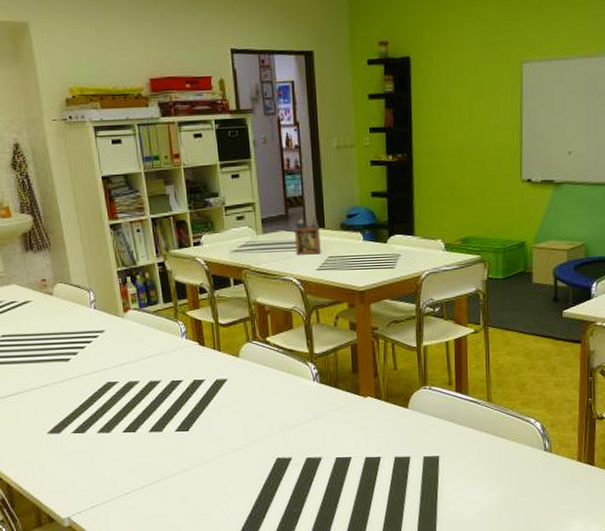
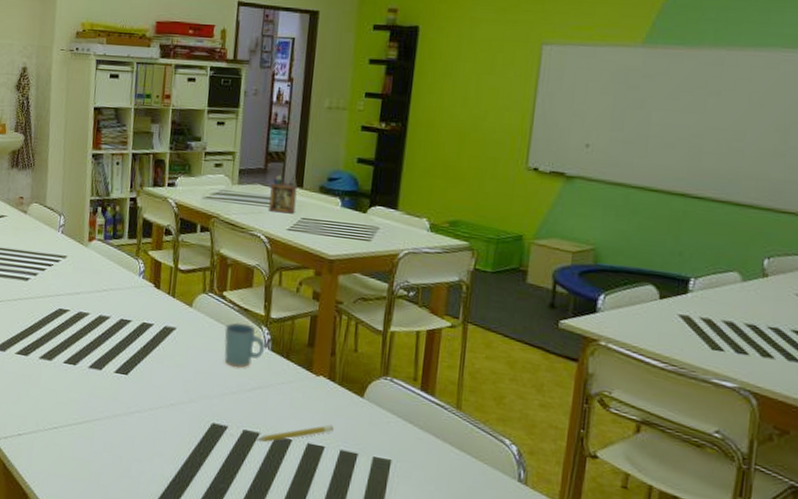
mug: none [273,363,314,405] -> present [224,322,265,368]
pencil: none [319,437,386,465] -> present [255,424,334,443]

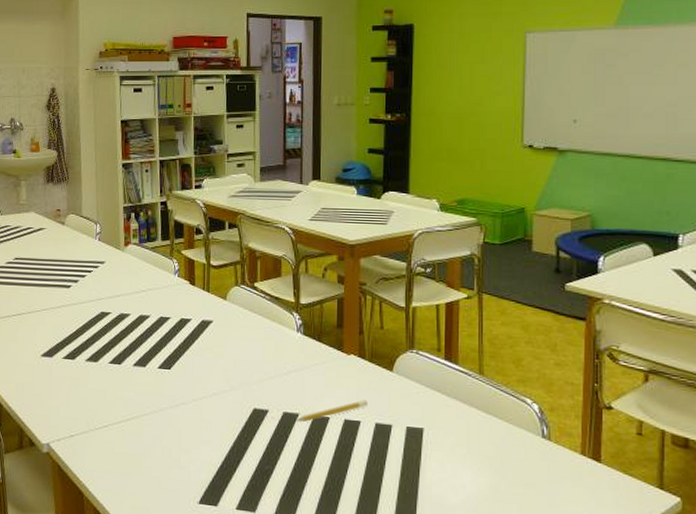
mug: present [224,322,265,368] -> none [258,311,298,354]
desk organizer: present [269,173,298,214] -> none [290,168,315,205]

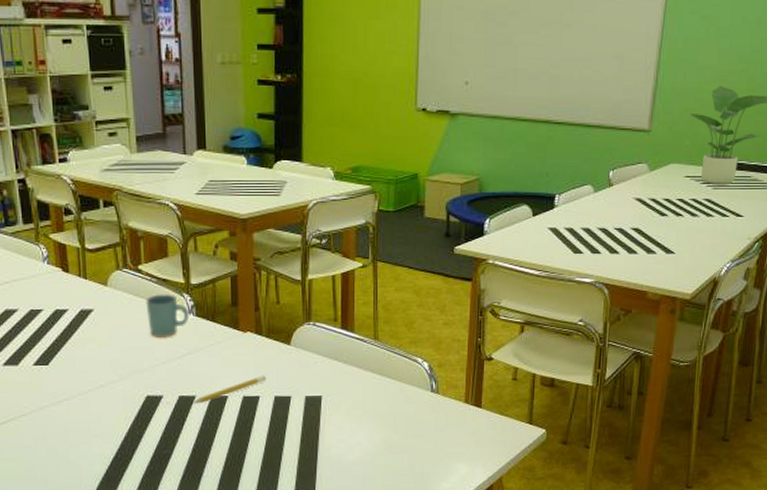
mug: none [258,311,298,354] -> present [145,294,190,339]

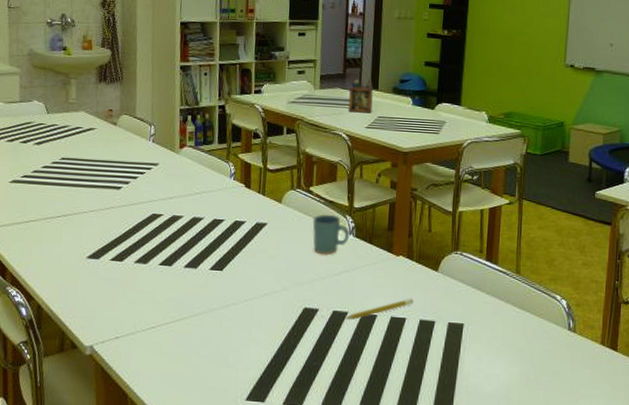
desk organizer: none [173,136,201,177] -> present [348,78,373,113]

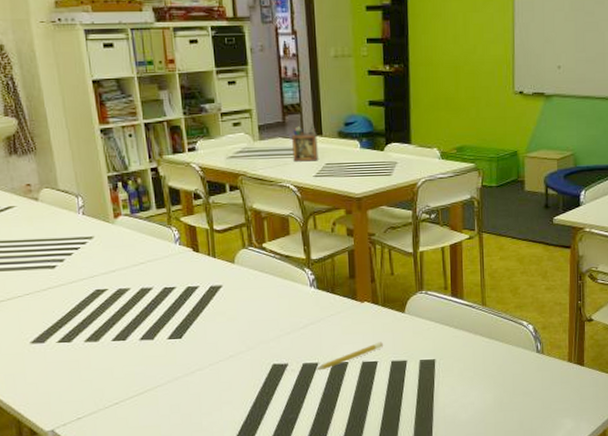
mug: present [312,214,350,255] -> none [270,269,311,311]

